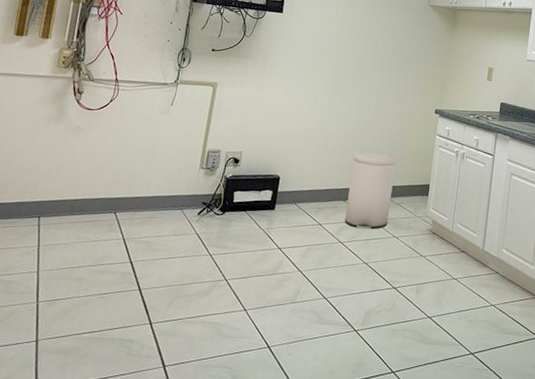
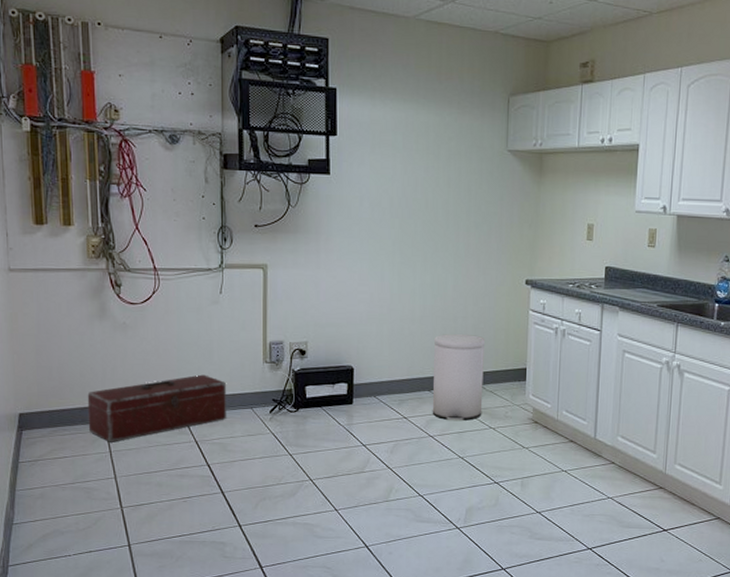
toolbox: none [22,176,162,237] -> present [87,374,226,442]

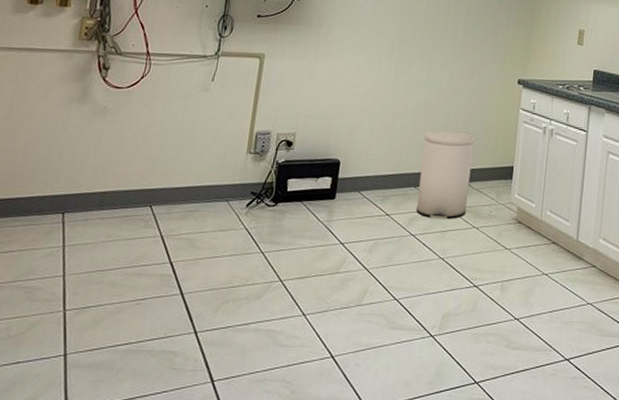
toolbox: present [87,374,226,442] -> none [43,164,204,236]

